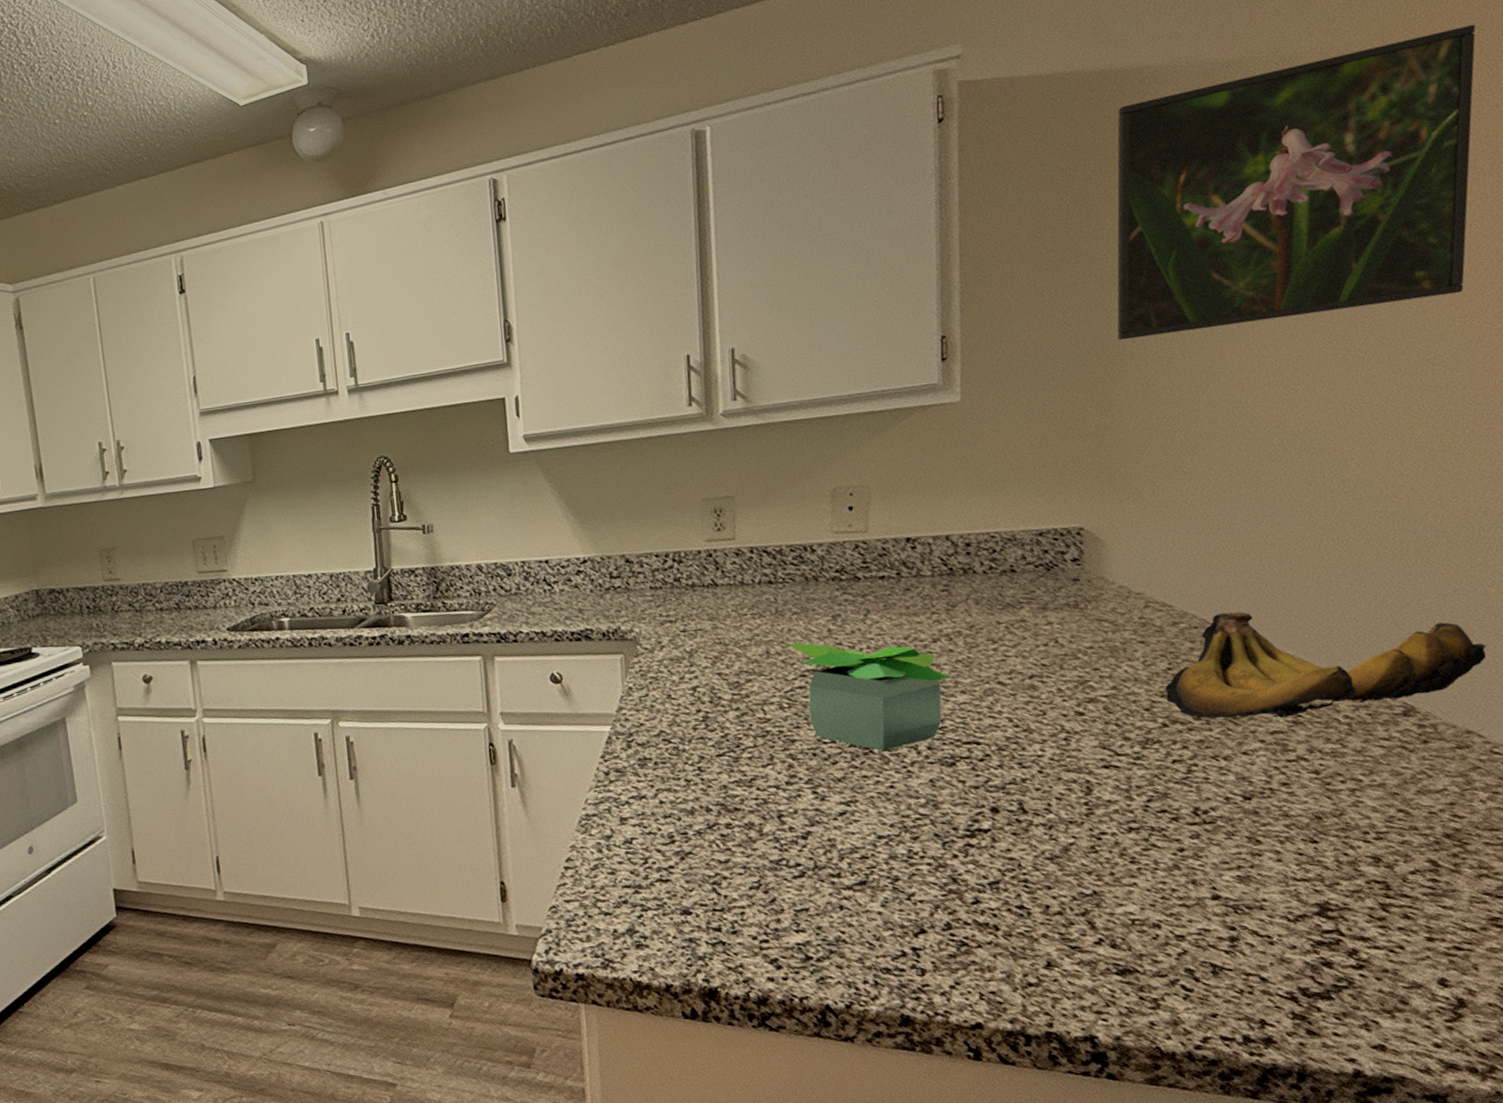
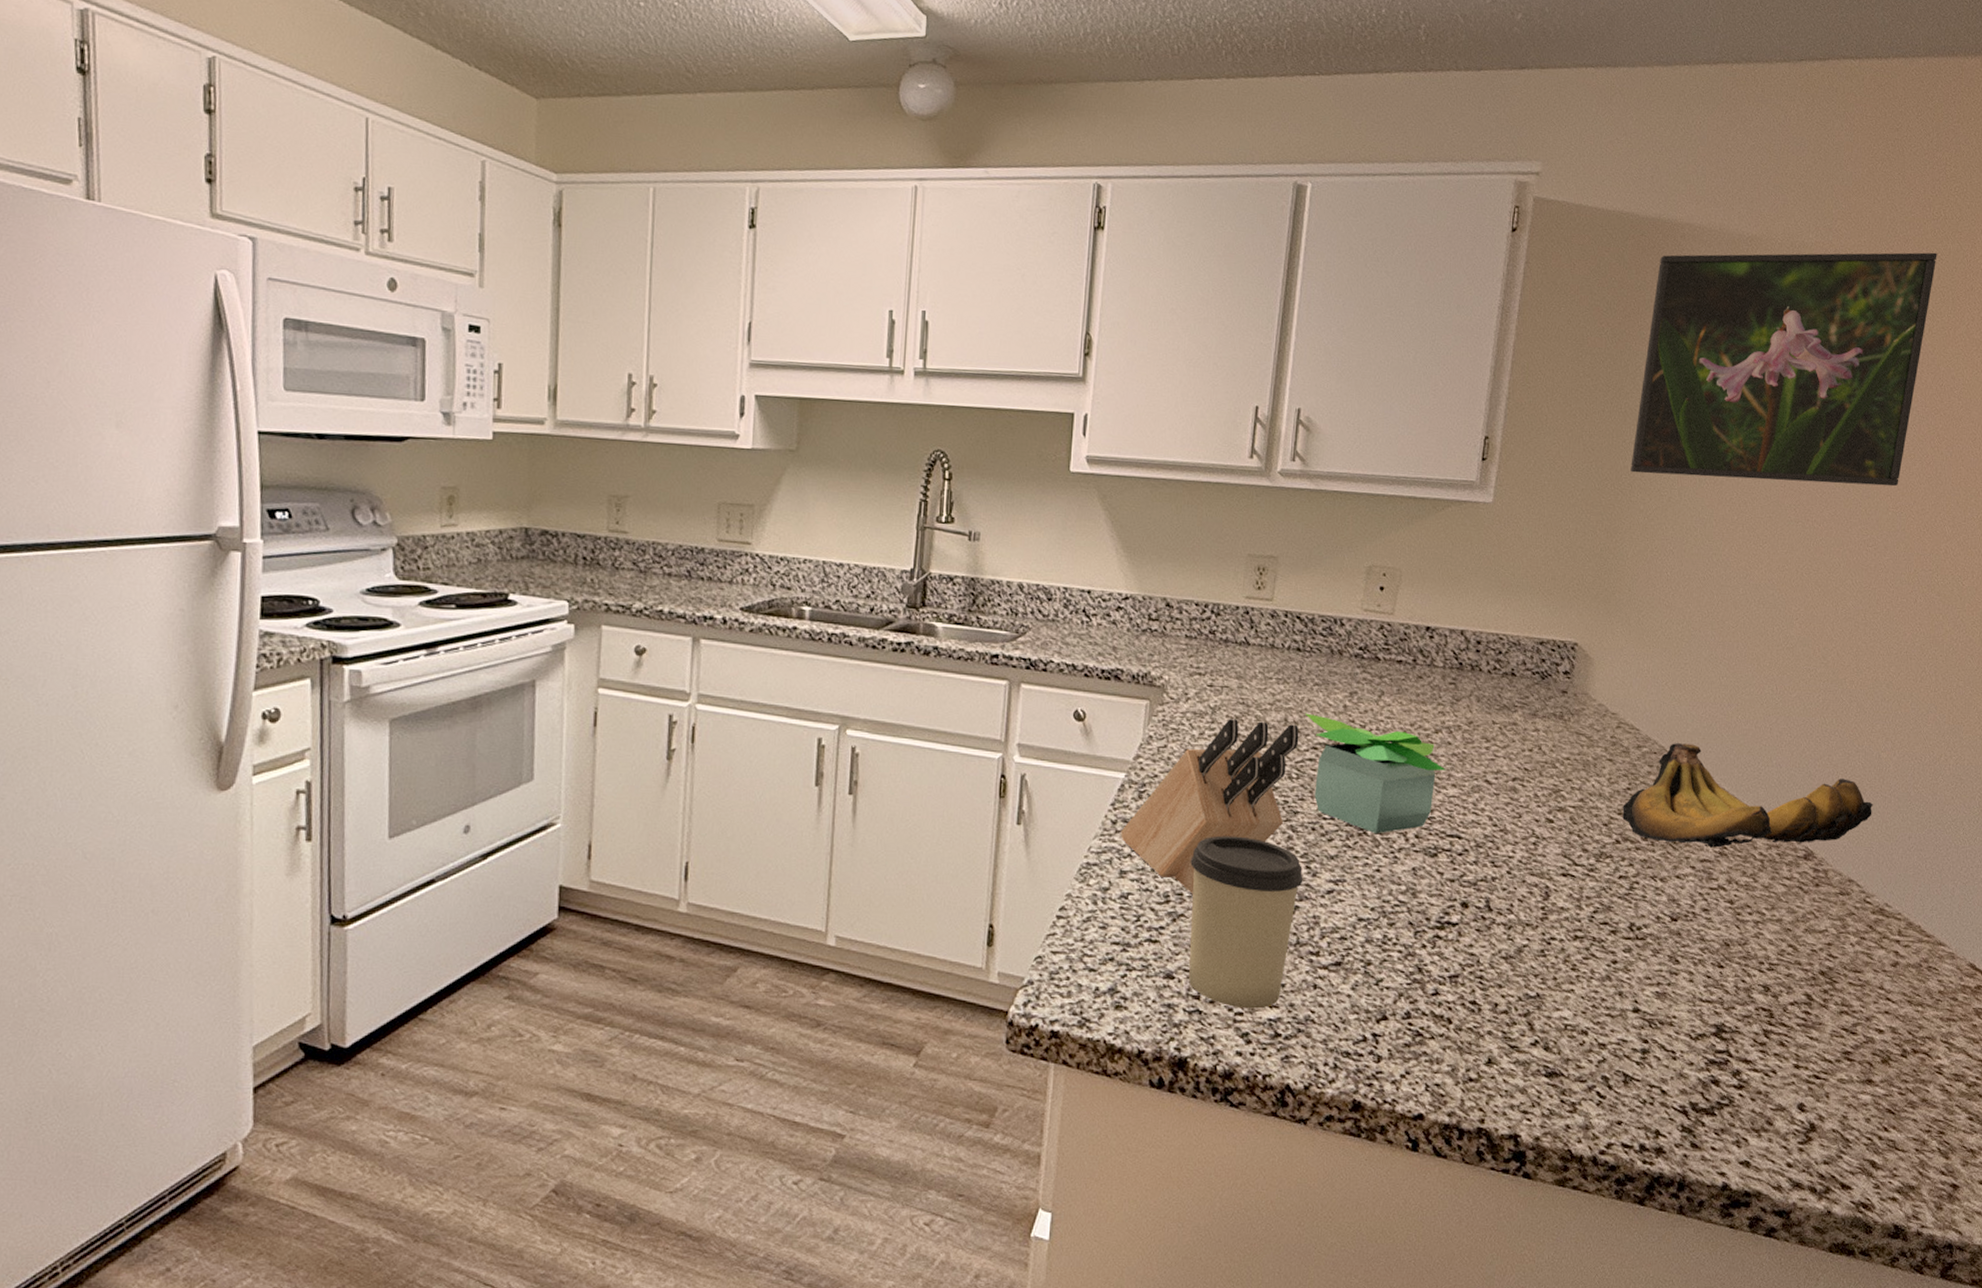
knife block: none [615,655,785,832] -> present [1121,719,1299,894]
cup: none [690,771,812,936] -> present [1189,835,1303,1009]

